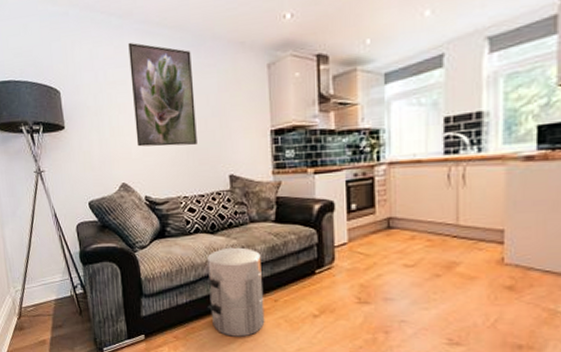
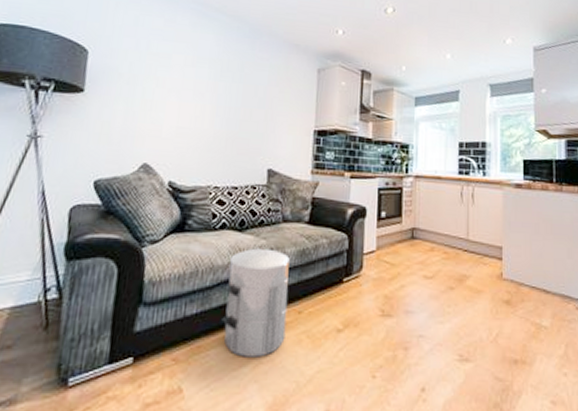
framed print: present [128,42,197,147] -> none [170,19,246,134]

